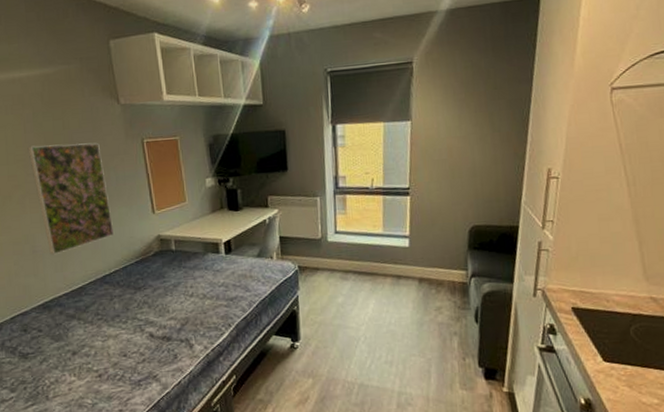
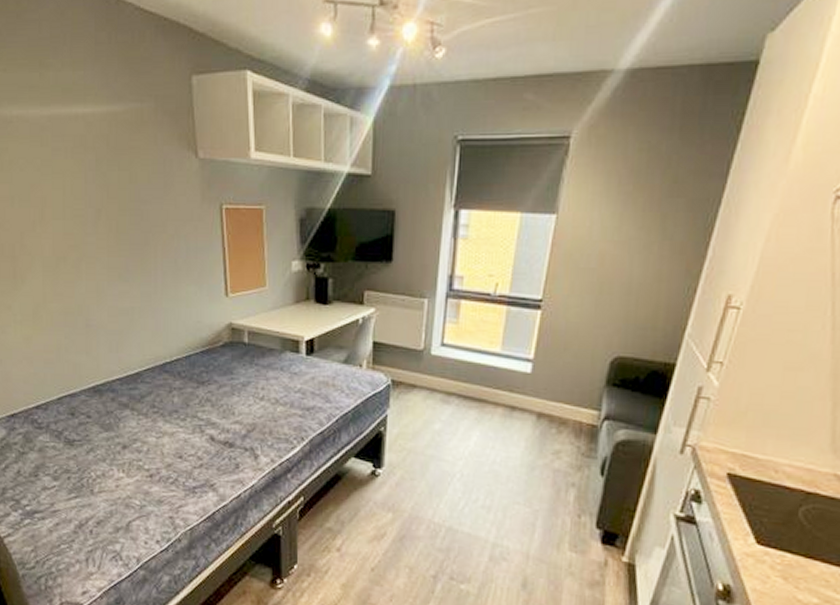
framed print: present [27,143,115,255] -> none [87,199,180,332]

